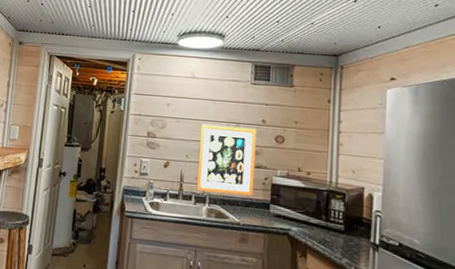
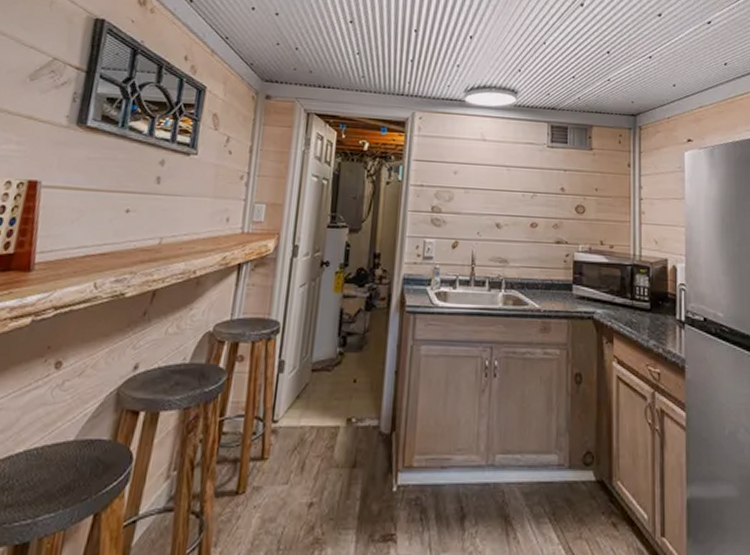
wall art: present [196,123,257,196] -> none [490,194,556,277]

